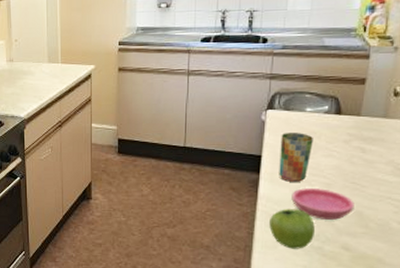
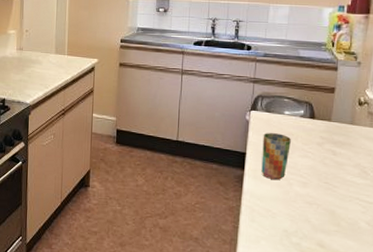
fruit: present [269,209,316,249] -> none [253,205,294,245]
saucer: present [291,188,354,220] -> none [272,186,328,217]

